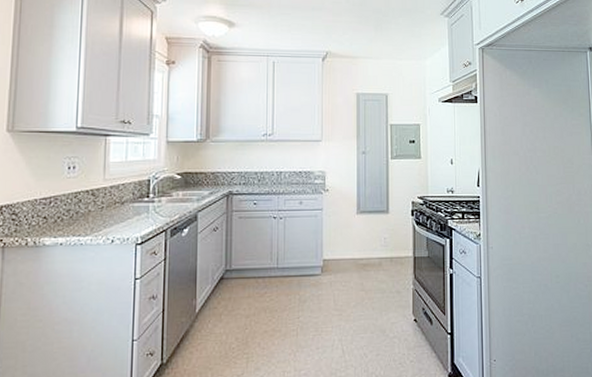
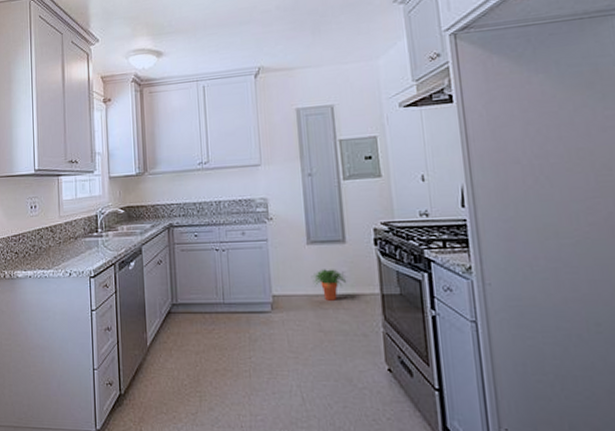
potted plant: none [358,236,386,263] -> present [311,269,346,301]

